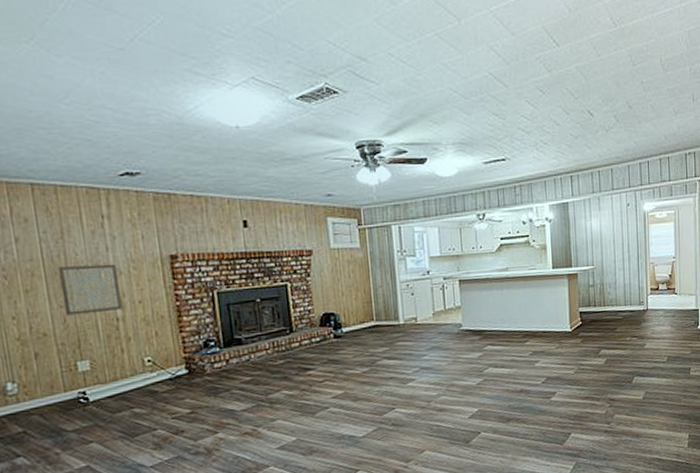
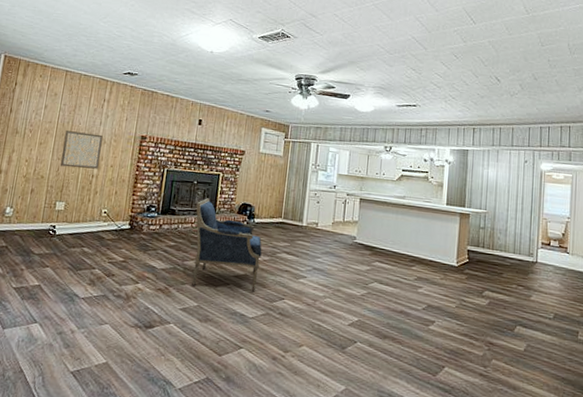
armchair: none [266,316,360,420] -> present [192,198,262,292]

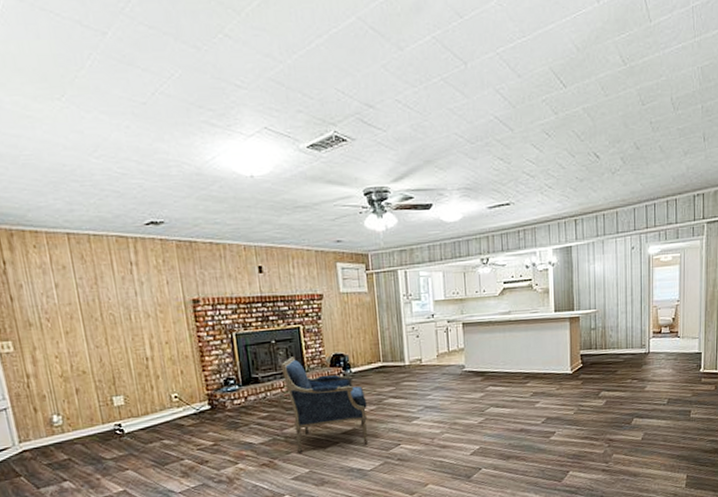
wall art: present [60,130,103,169] -> none [93,307,152,355]

